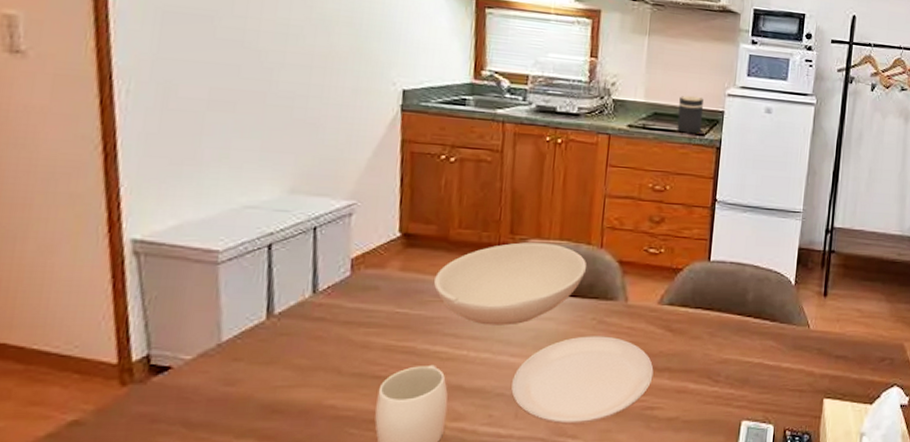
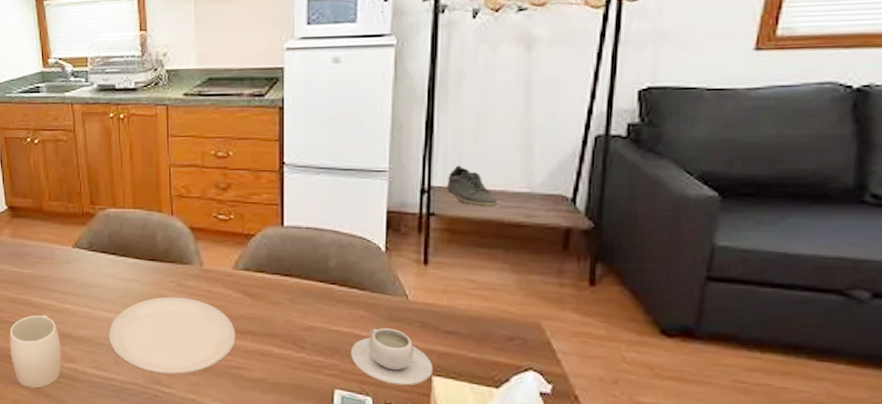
bowl: present [433,242,586,325] -> none [36,212,160,285]
cylinder: present [677,95,704,134] -> none [234,55,261,96]
teacup: none [758,356,825,411] -> present [350,327,434,386]
shoe: none [844,210,880,246] -> present [446,165,498,207]

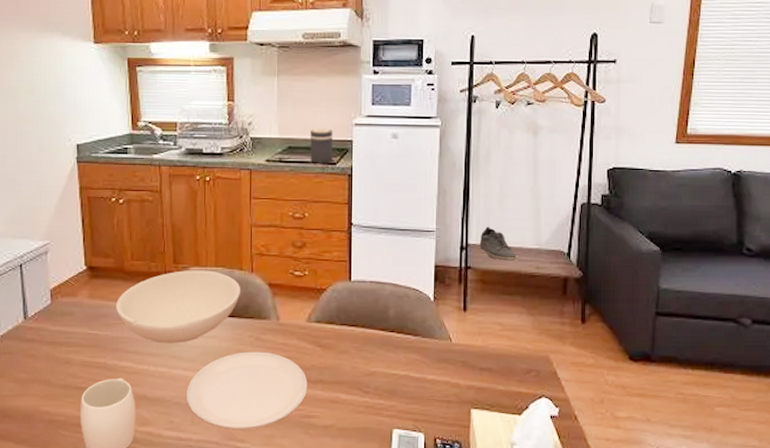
bowl: none [36,212,160,285] -> present [115,270,240,343]
cylinder: none [234,55,261,96] -> present [310,128,333,163]
teacup: present [350,327,434,386] -> none [405,368,472,420]

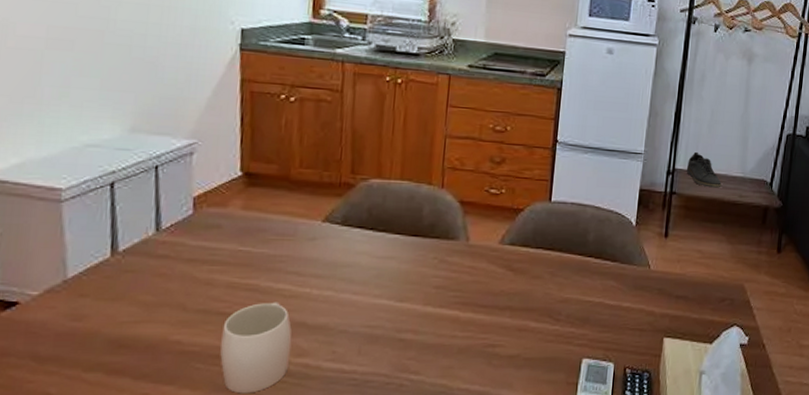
bowl: present [115,270,240,343] -> none [275,182,428,264]
plate: present [187,351,308,429] -> none [354,275,495,360]
cylinder: present [310,128,333,163] -> none [517,35,545,74]

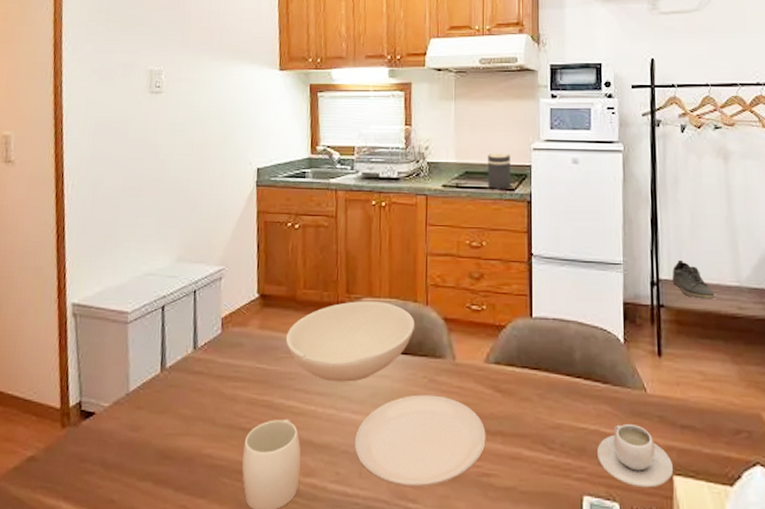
bowl: none [275,182,428,264] -> present [285,301,414,382]
plate: none [354,275,495,360] -> present [355,394,486,487]
cylinder: none [517,35,545,74] -> present [488,153,511,189]
teacup: none [598,296,665,349] -> present [596,423,674,488]

